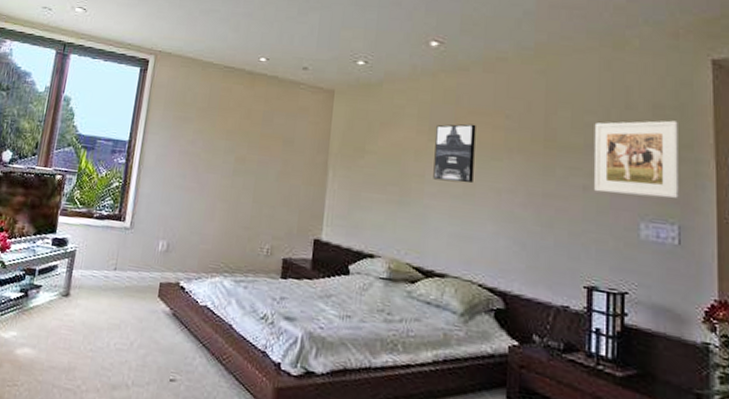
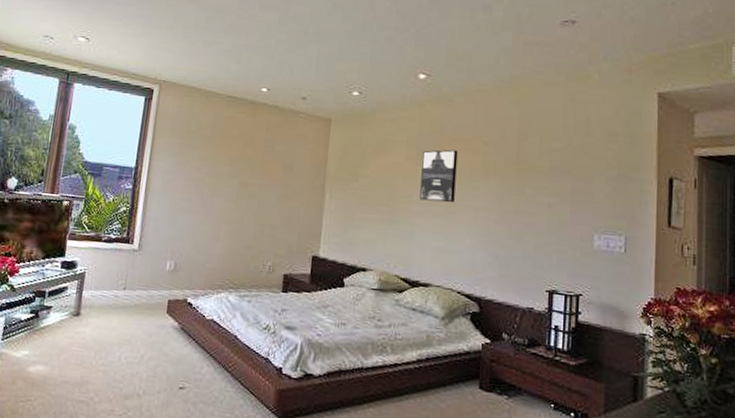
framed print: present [593,120,679,199] -> none [557,146,628,213]

